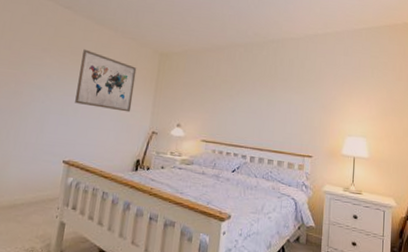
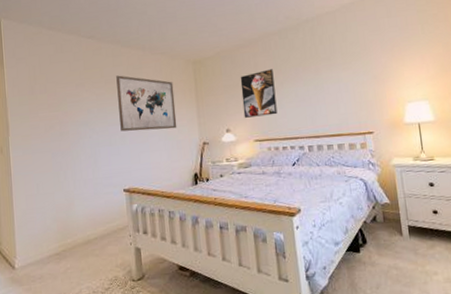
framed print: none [196,76,233,120] -> present [240,69,278,118]

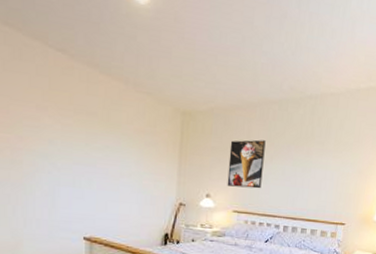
wall art: present [116,75,177,132] -> none [88,106,156,183]

